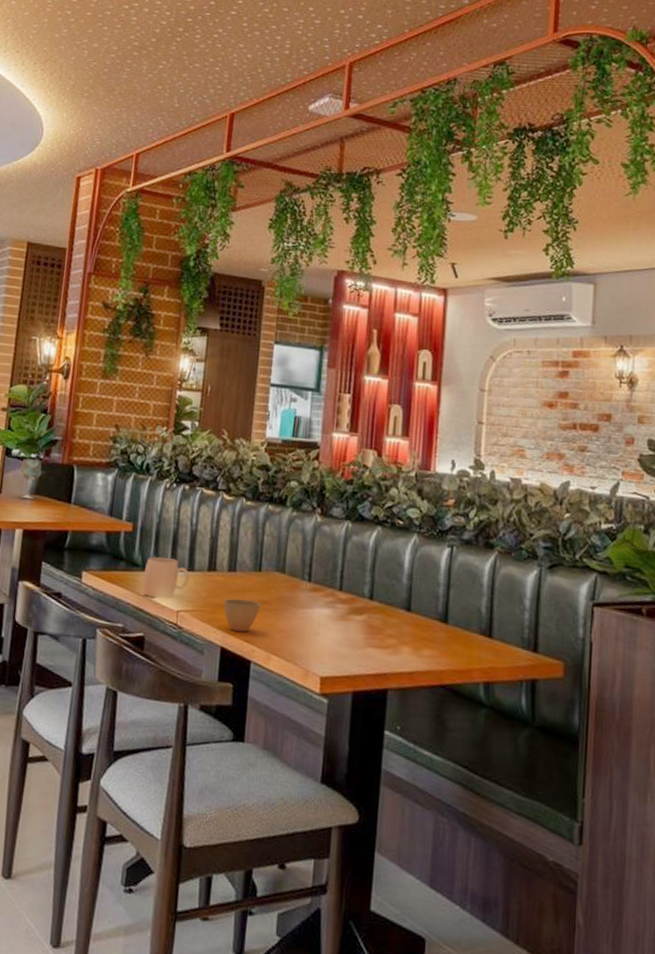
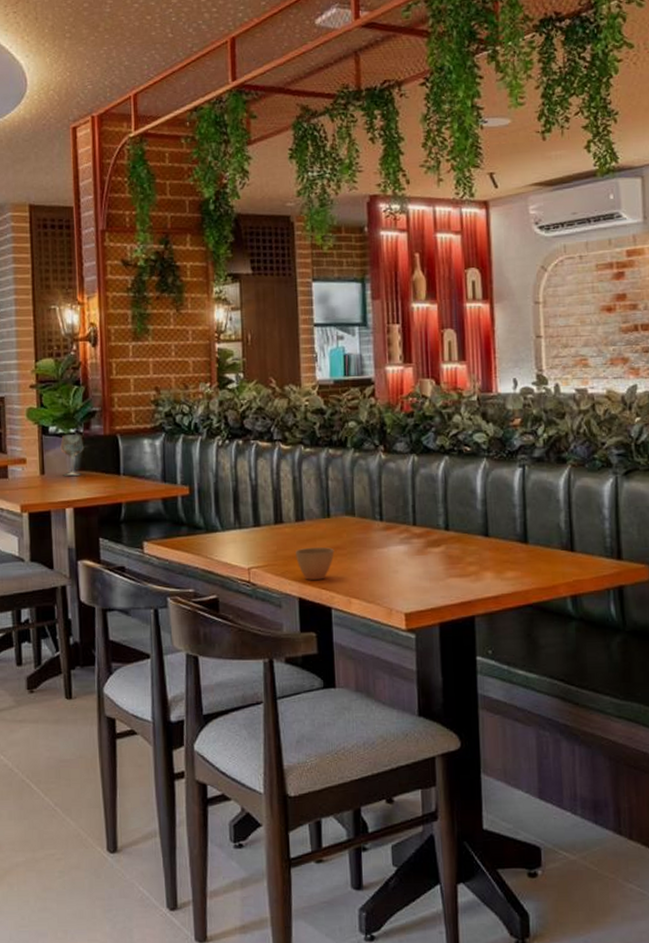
mug: present [142,557,190,598] -> none [208,516,256,558]

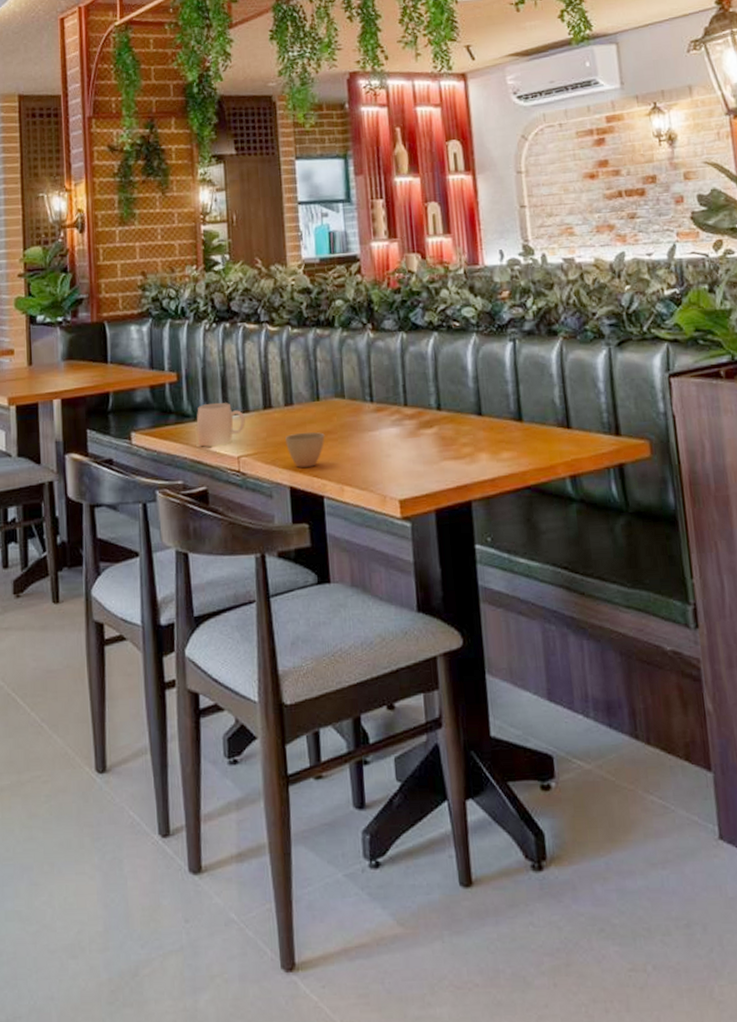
wine glass: present [60,434,85,476] -> none [48,322,72,366]
mug: none [208,516,256,558] -> present [196,402,245,447]

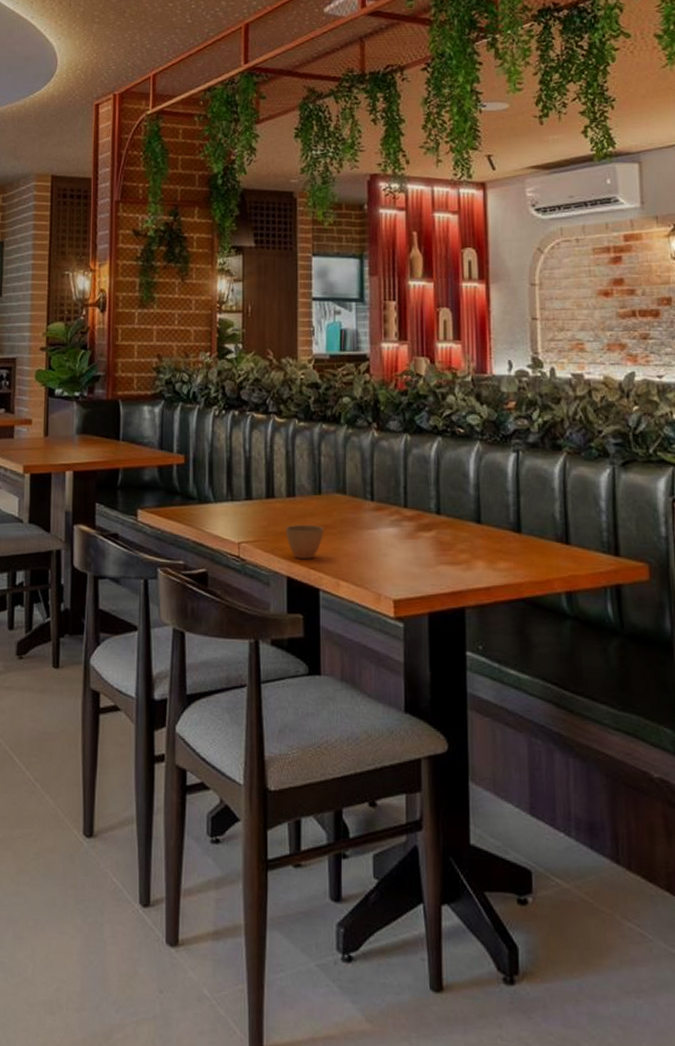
mug: present [196,402,245,447] -> none [200,487,248,530]

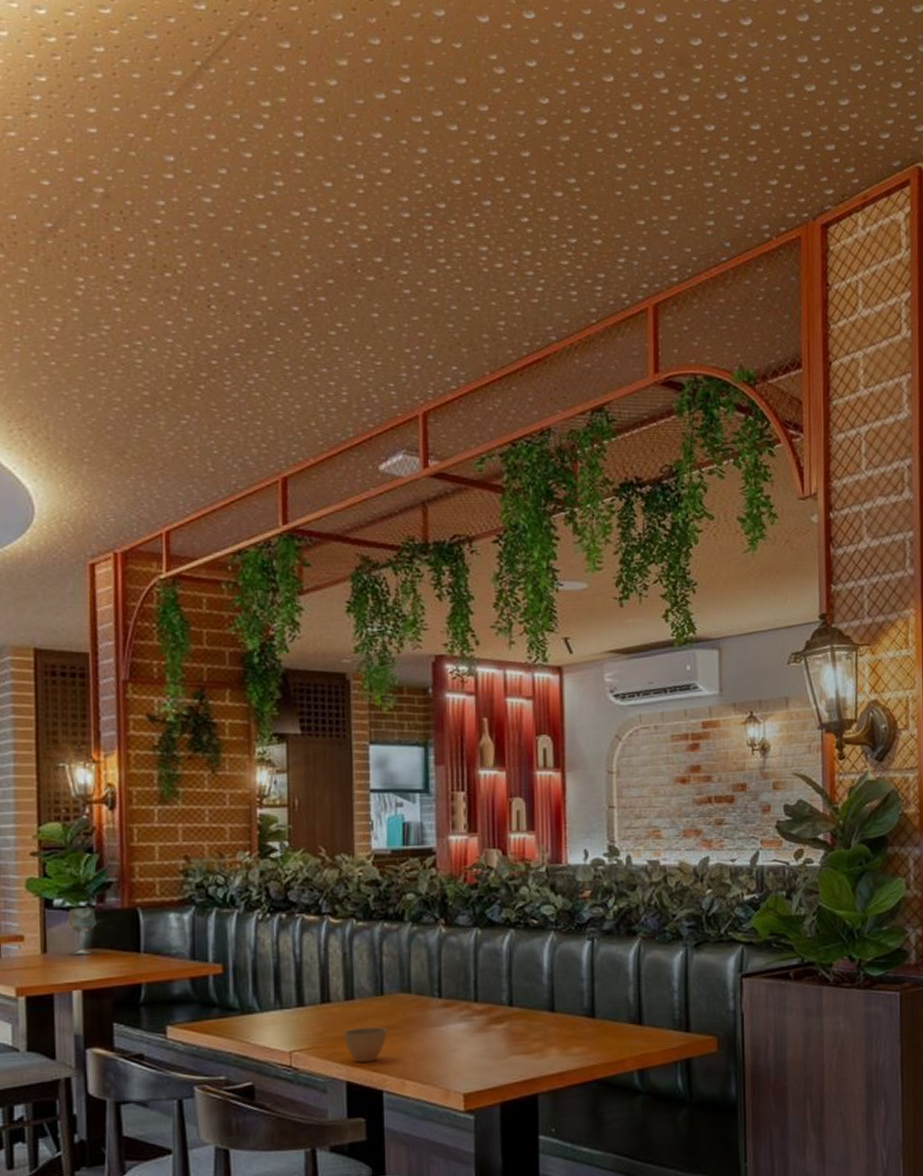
wine glass: none [64,398,87,439] -> present [67,907,97,955]

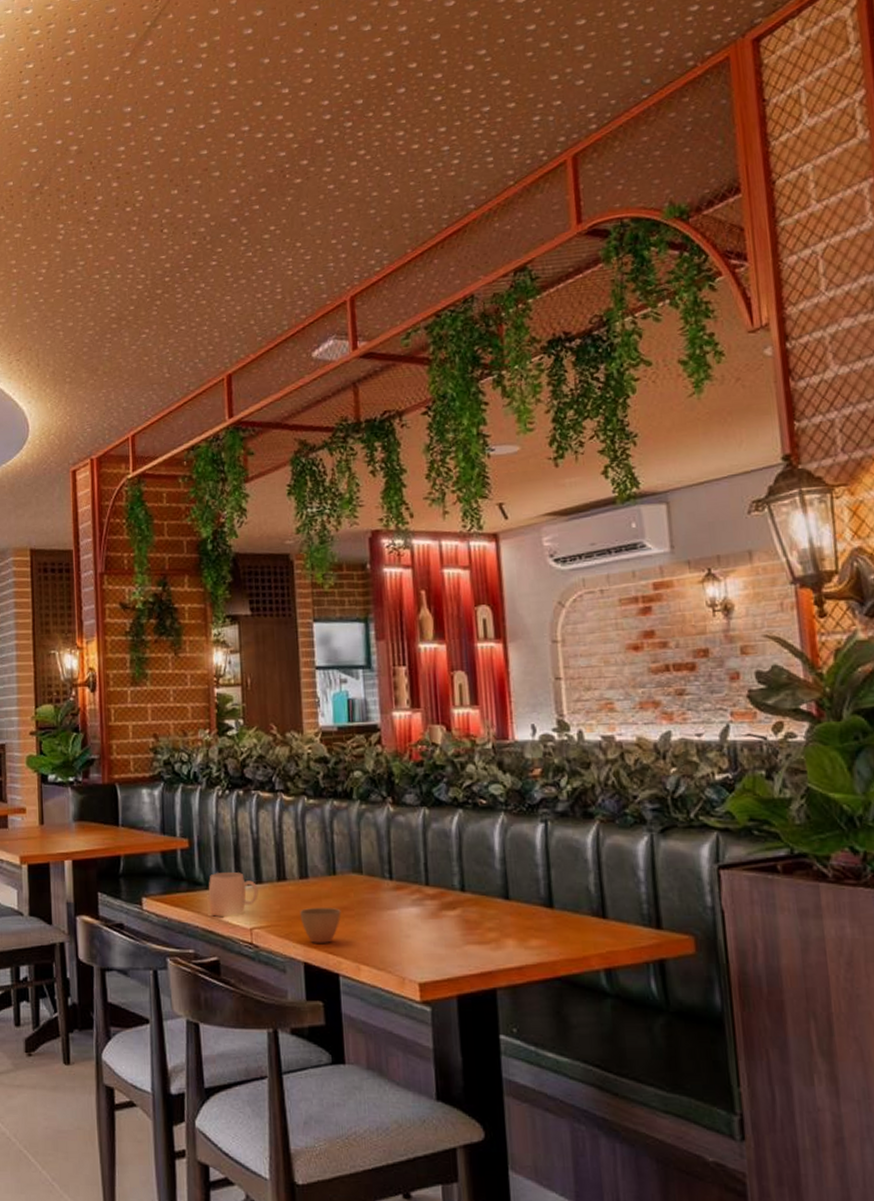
wine glass: present [67,907,97,955] -> none [59,783,83,826]
mug: none [243,996,300,1042] -> present [208,871,258,917]

